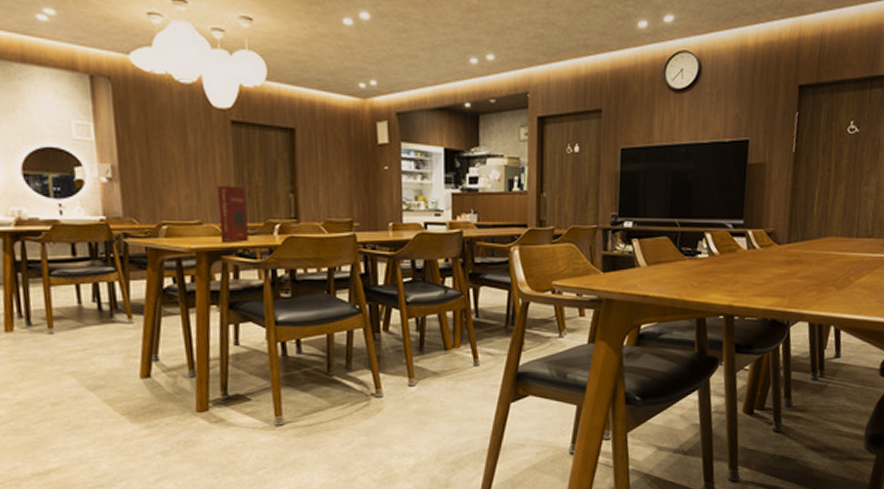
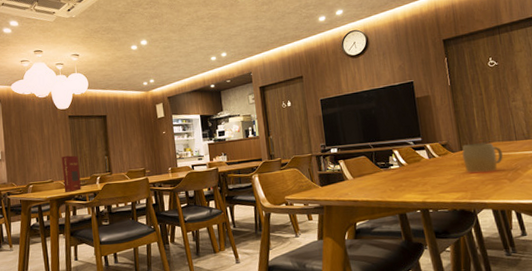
mug: none [788,236,837,275] -> present [462,143,503,174]

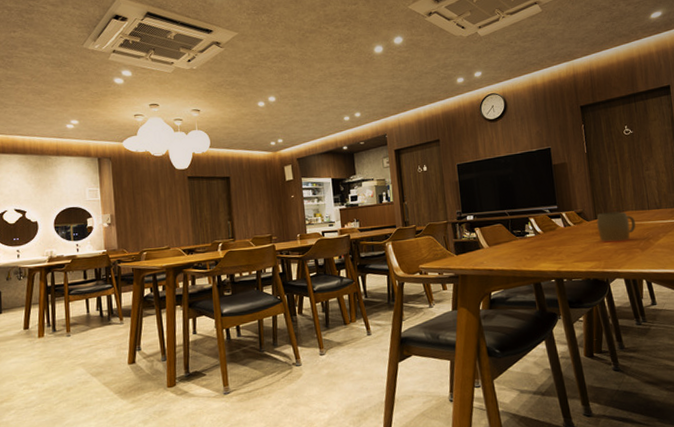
book: present [61,155,81,193] -> none [179,220,201,261]

